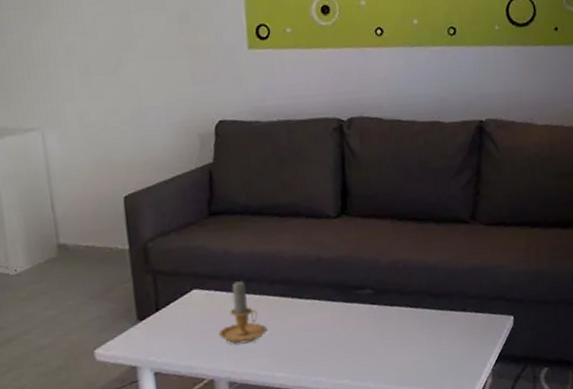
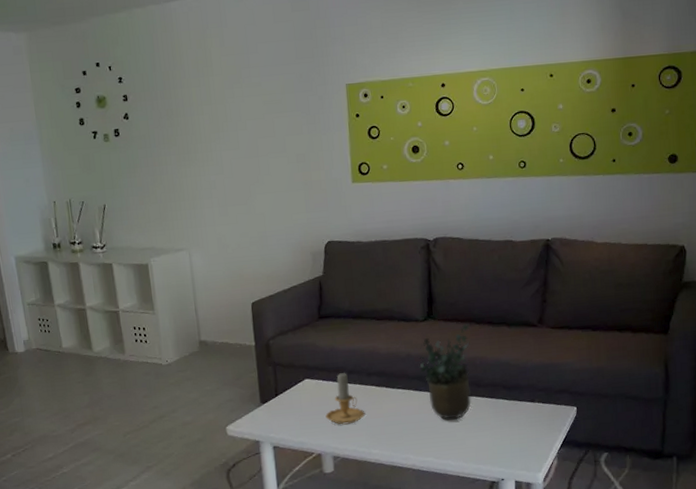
potted plant: none [331,221,394,335] -> present [419,324,472,420]

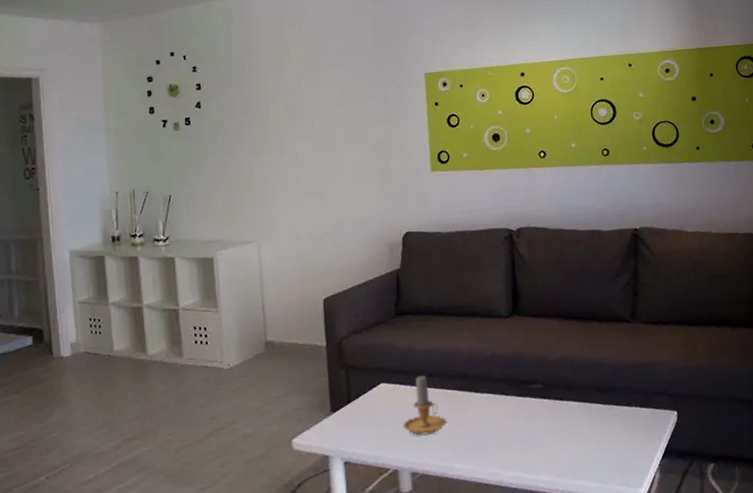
potted plant: present [419,324,472,420] -> none [504,320,563,429]

